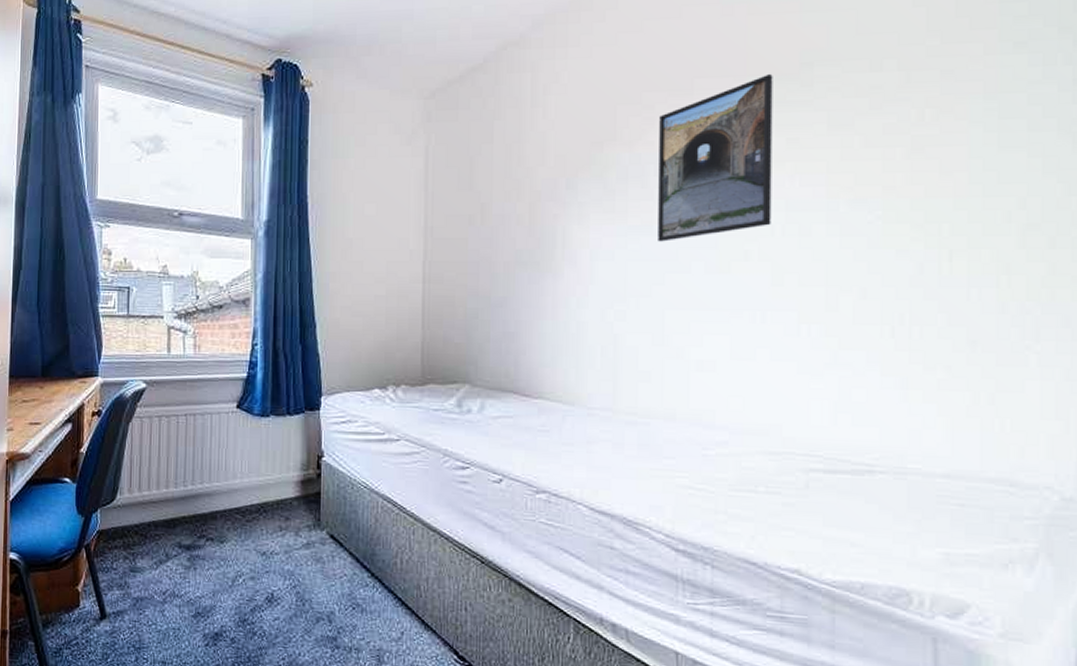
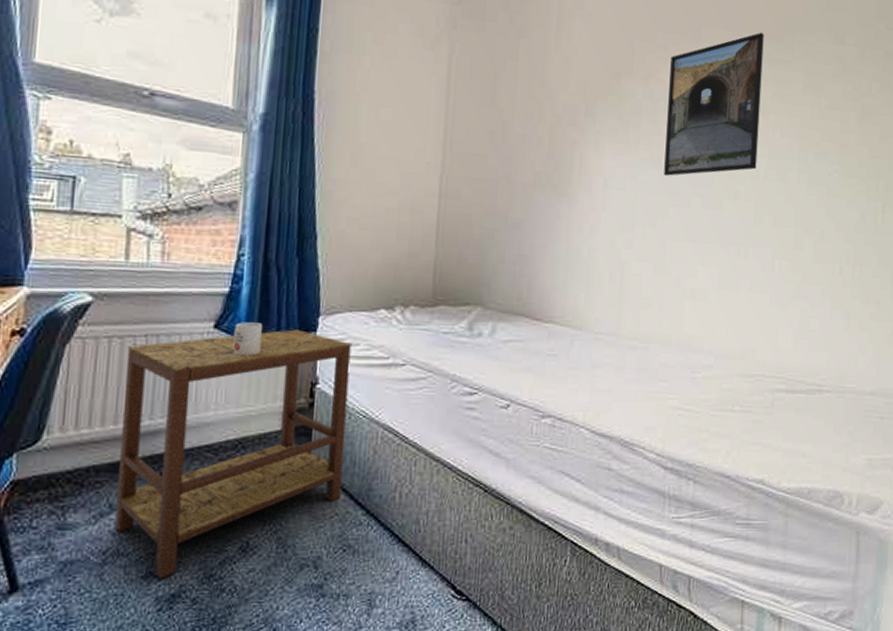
side table: none [171,408,351,619] -> present [115,329,352,579]
mug: none [252,402,275,432] -> present [233,322,262,356]

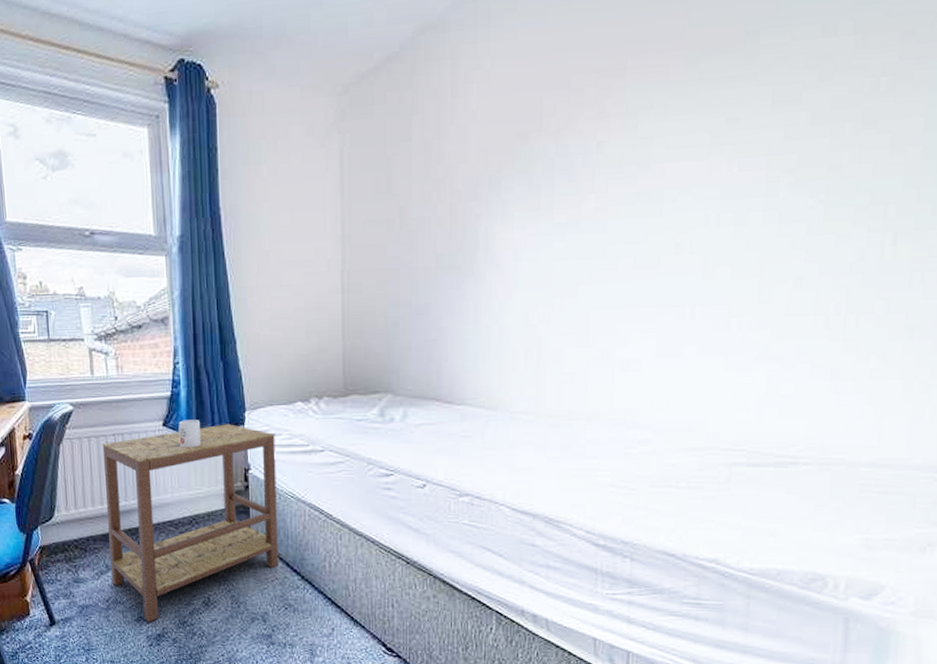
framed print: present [664,32,764,176] -> none [585,45,715,239]

